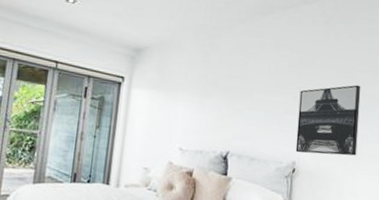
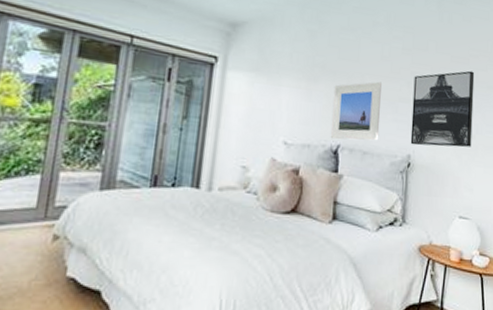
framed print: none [220,96,269,149] -> present [330,81,382,141]

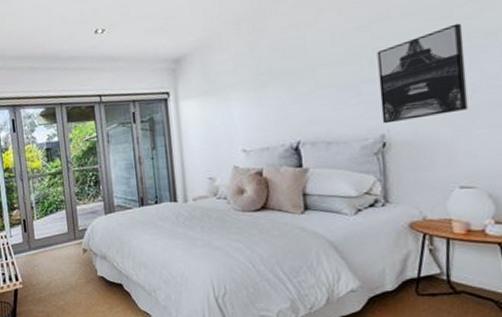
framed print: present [330,81,382,141] -> none [284,69,343,138]

